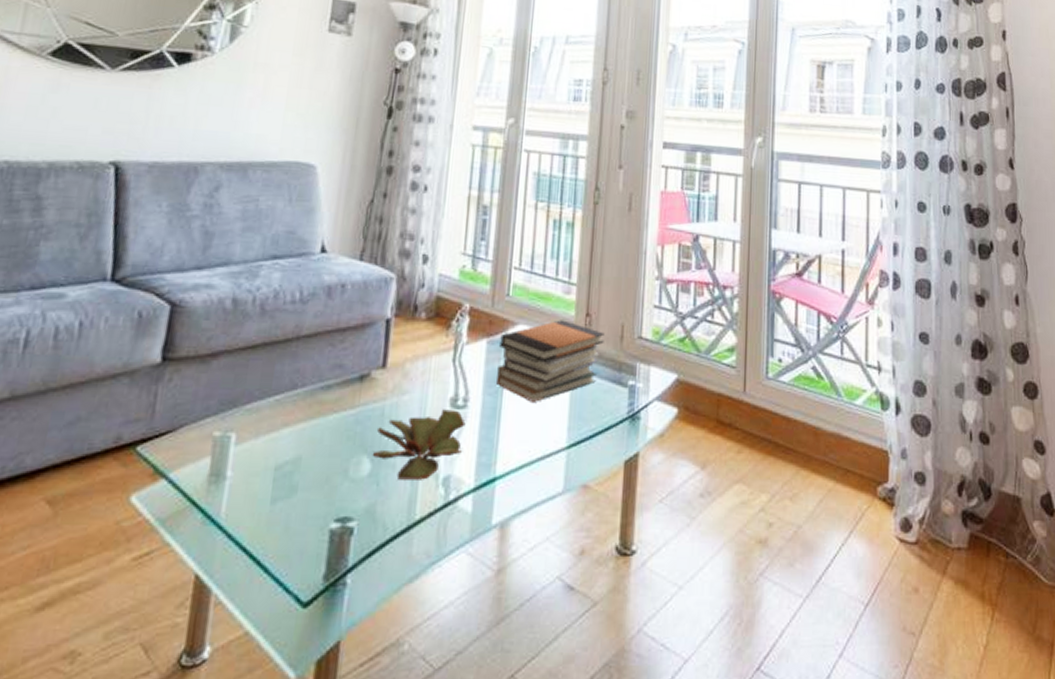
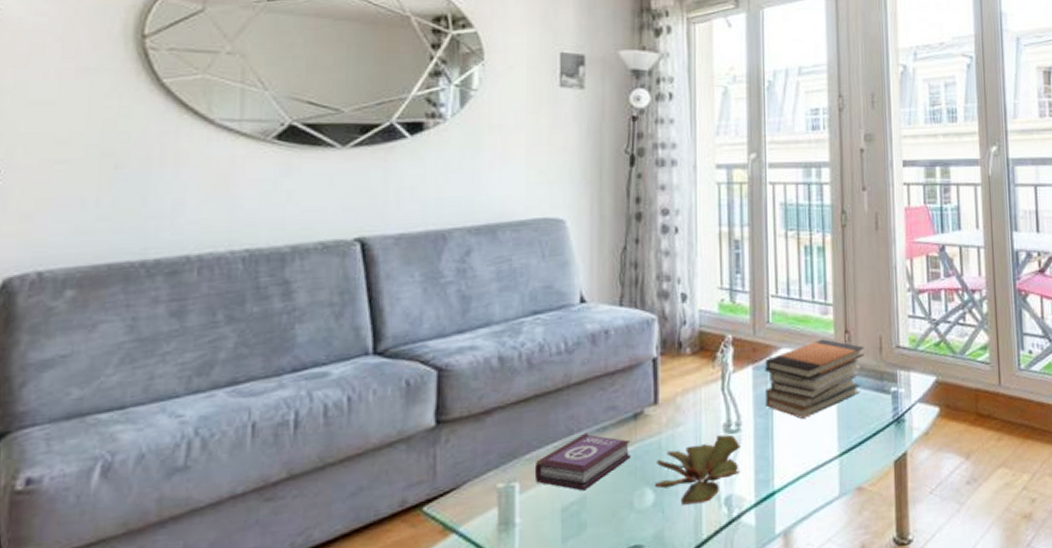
book: none [252,389,354,451] -> present [534,432,631,491]

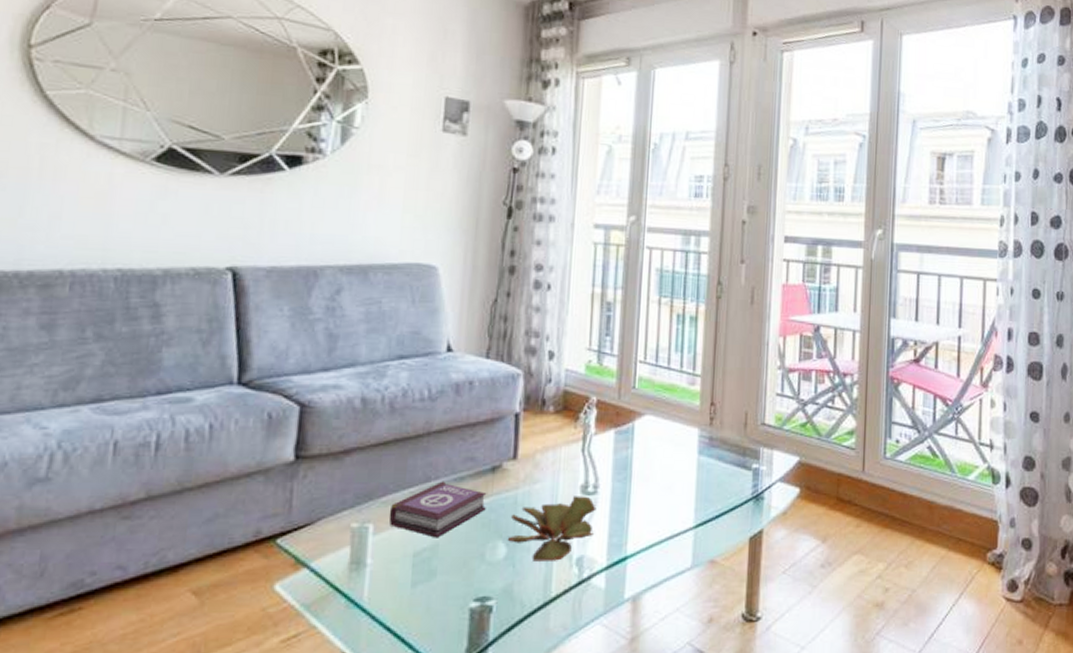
book stack: present [764,339,864,419] -> none [625,409,729,487]

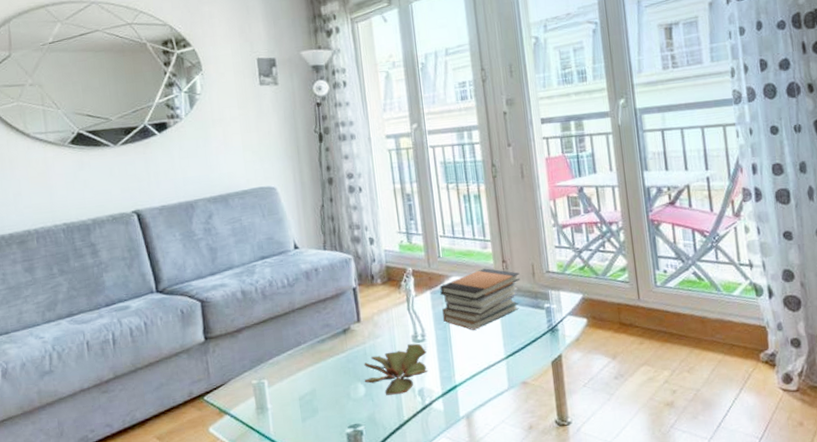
book: present [388,481,487,538] -> none [276,344,345,386]
book stack: none [625,409,729,487] -> present [439,268,520,330]

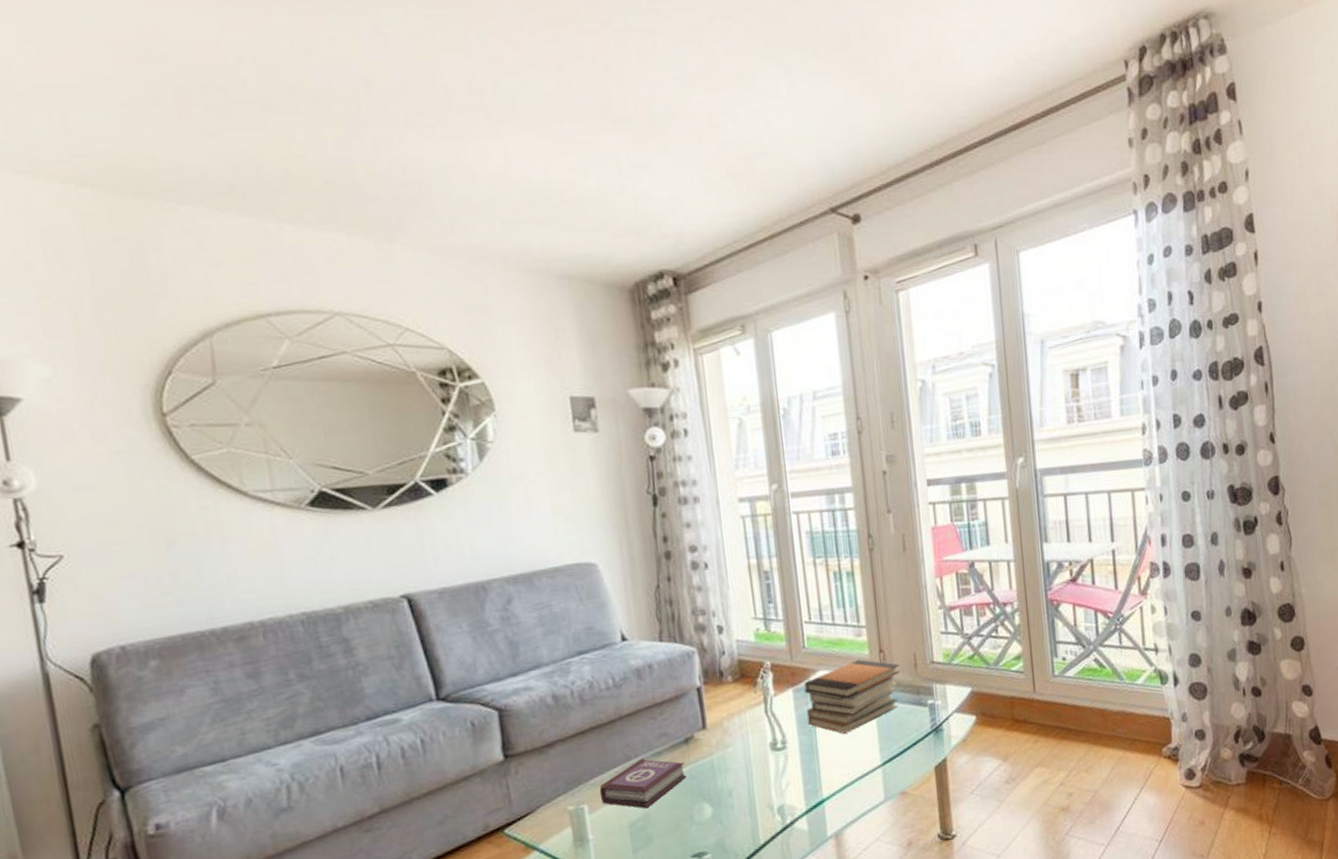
book: none [276,344,345,386] -> present [599,758,687,809]
succulent plant: present [364,343,428,396] -> none [711,752,789,816]

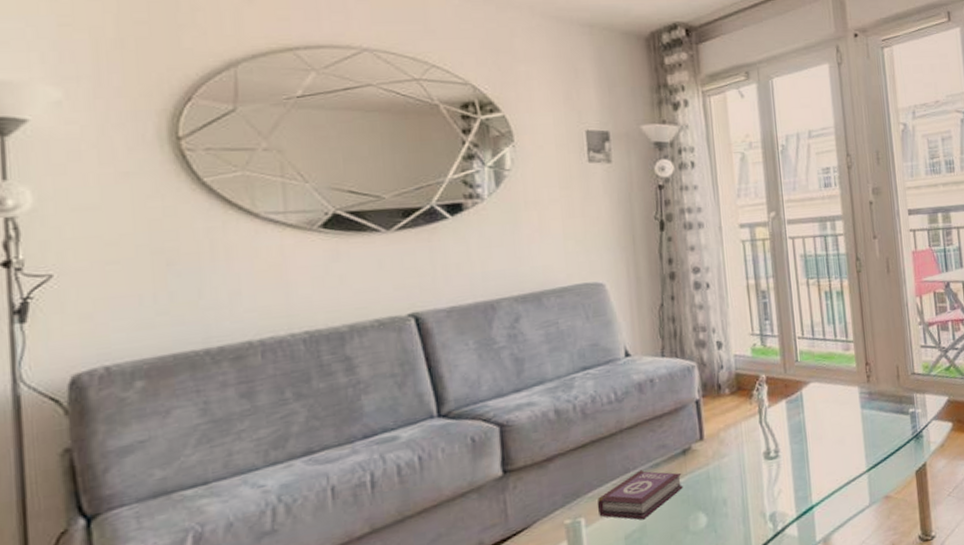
book stack: present [803,659,900,734] -> none [796,372,884,442]

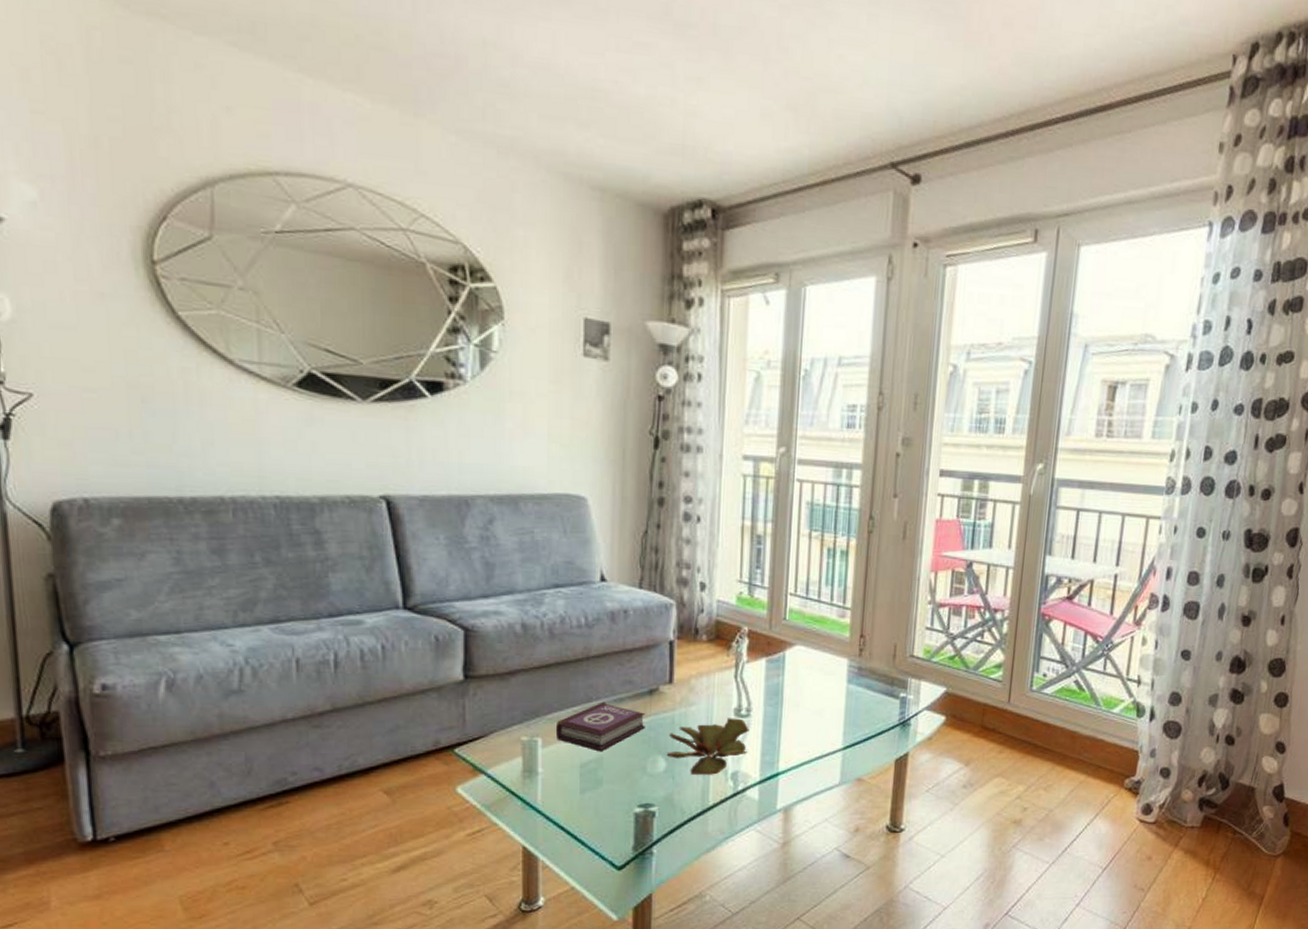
succulent plant: none [706,460,781,524] -> present [666,718,749,775]

